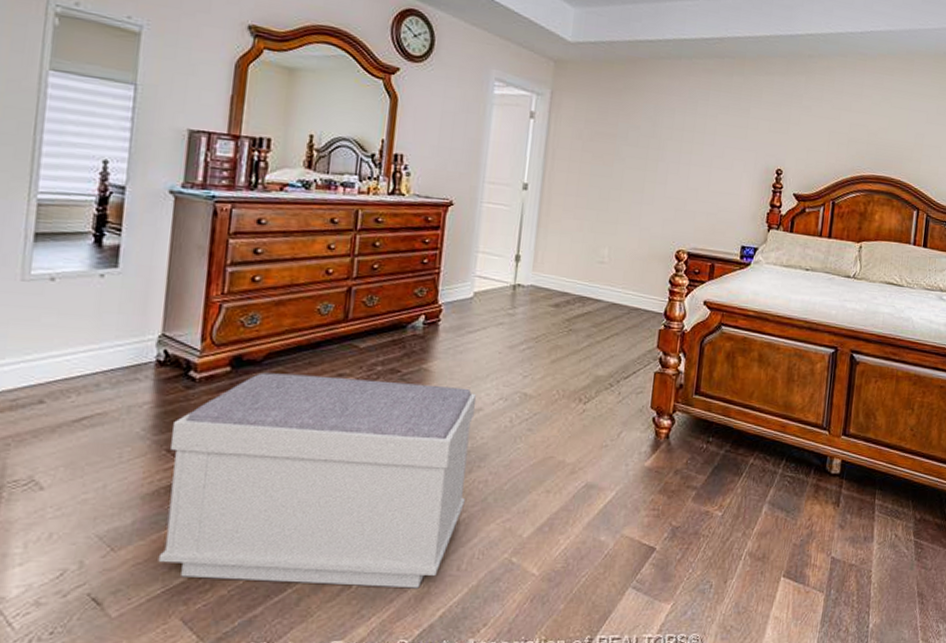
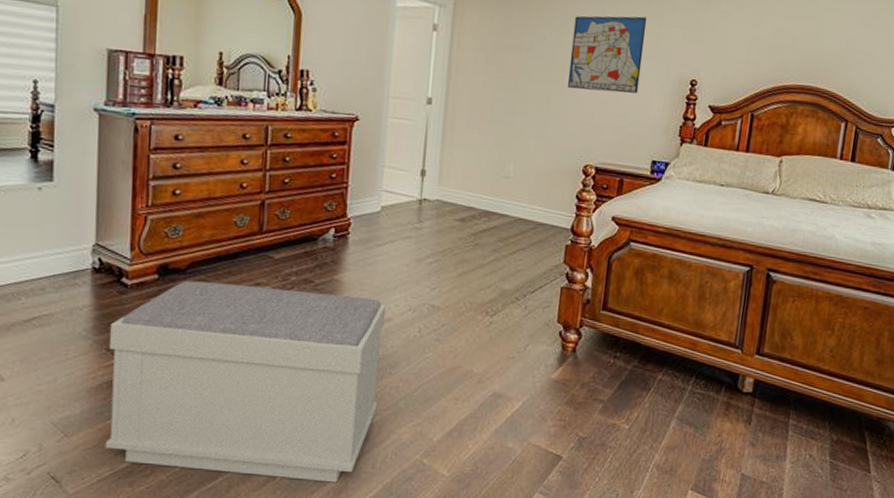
wall art: none [660,107,735,181] -> present [567,15,647,93]

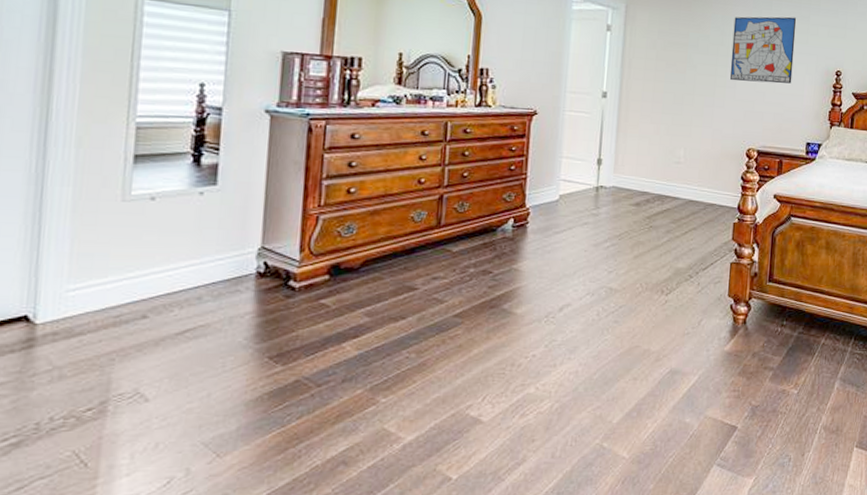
bench: present [105,280,387,483] -> none [263,279,566,479]

